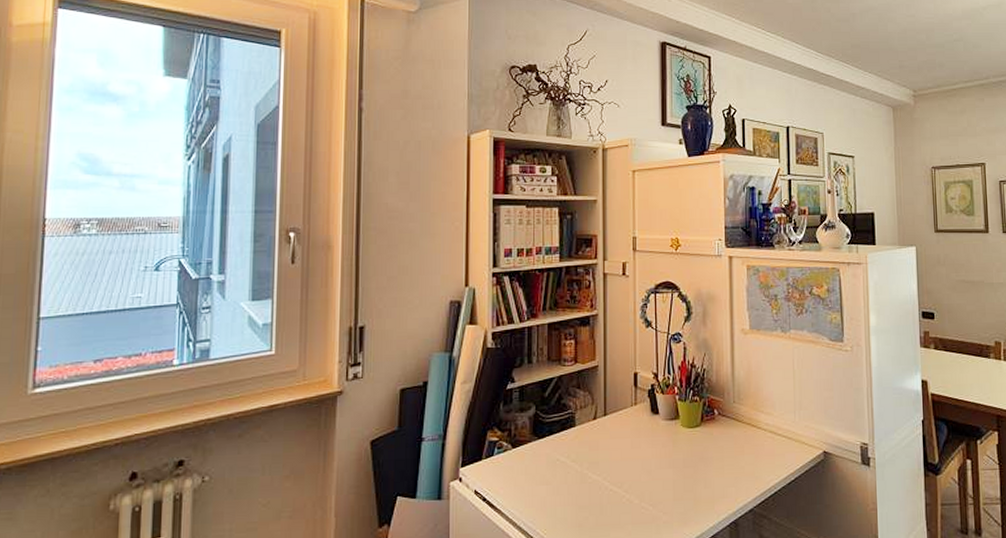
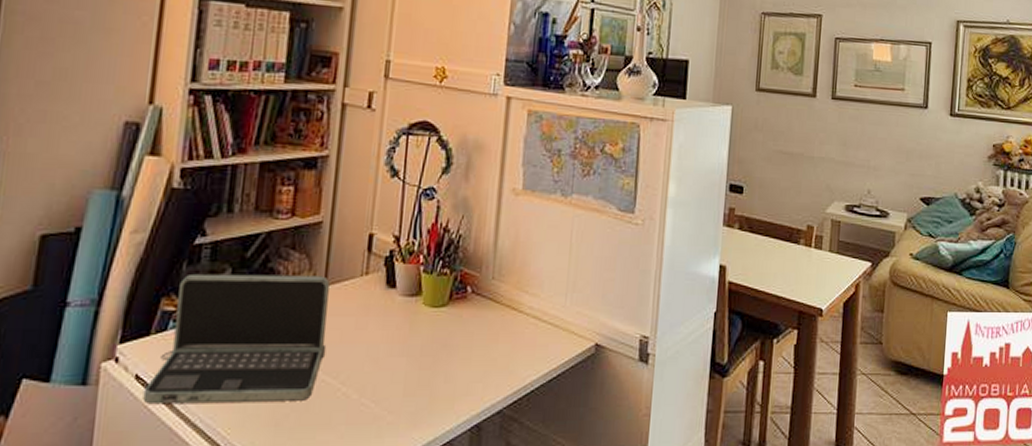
laptop: none [481,408,611,513] -> present [142,273,330,405]

